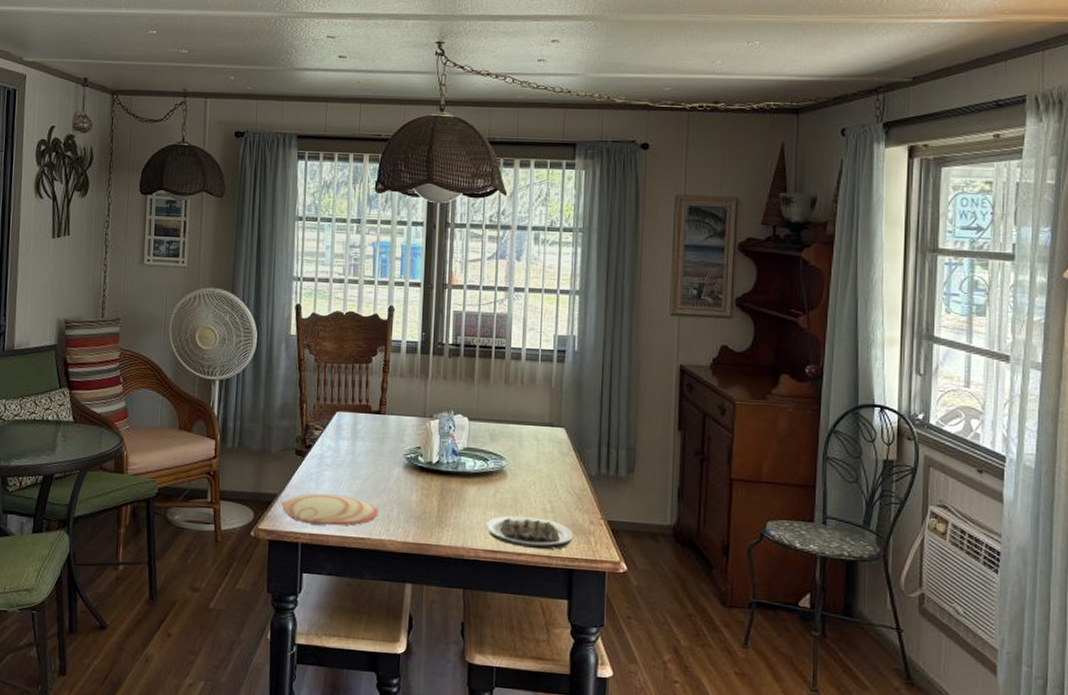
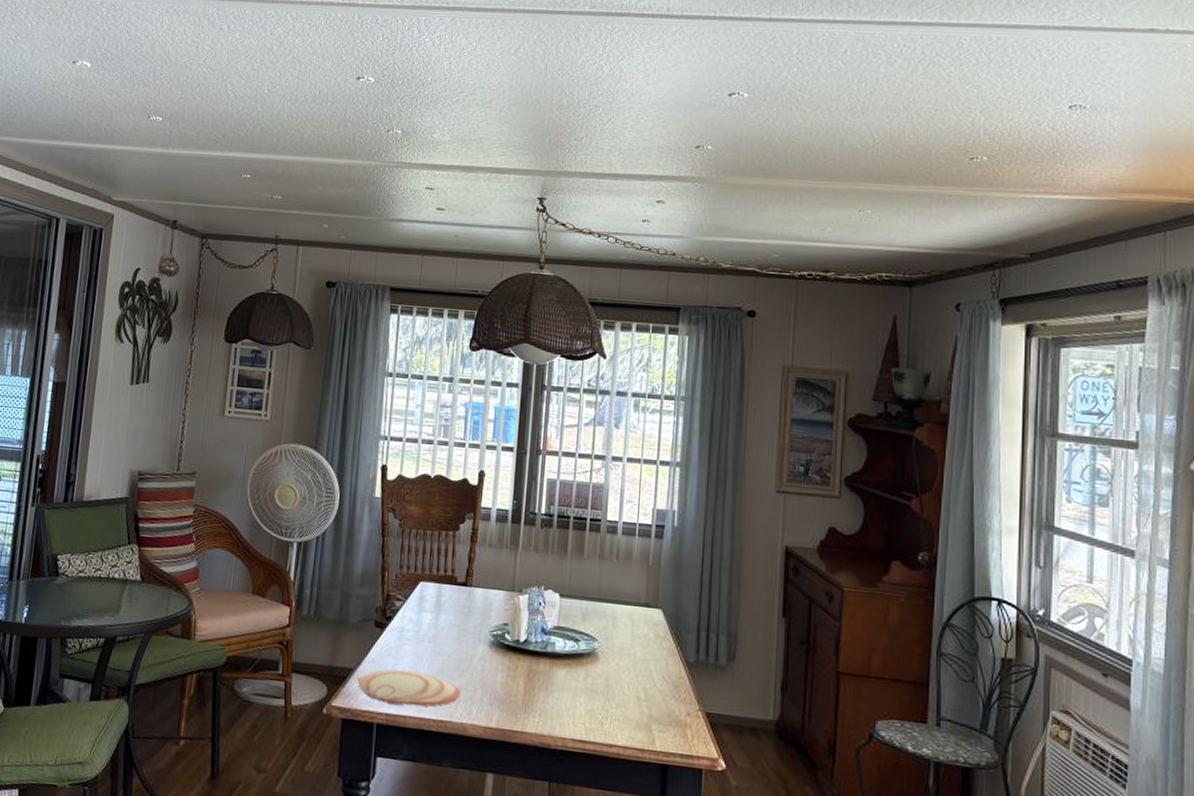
plate: present [485,515,574,550] -> none [574,702,669,742]

